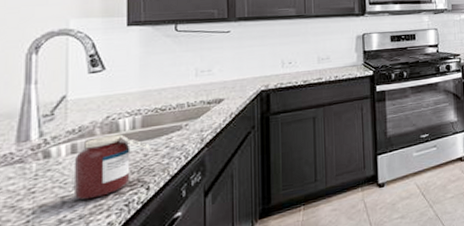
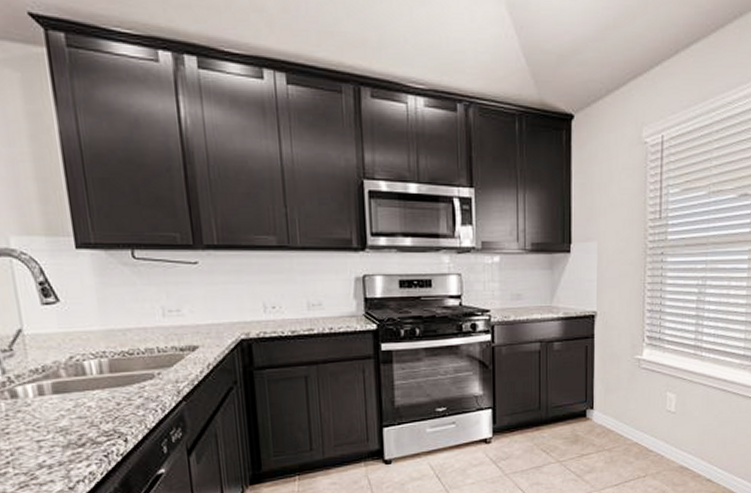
jar: present [73,134,151,200] -> none [43,378,124,447]

